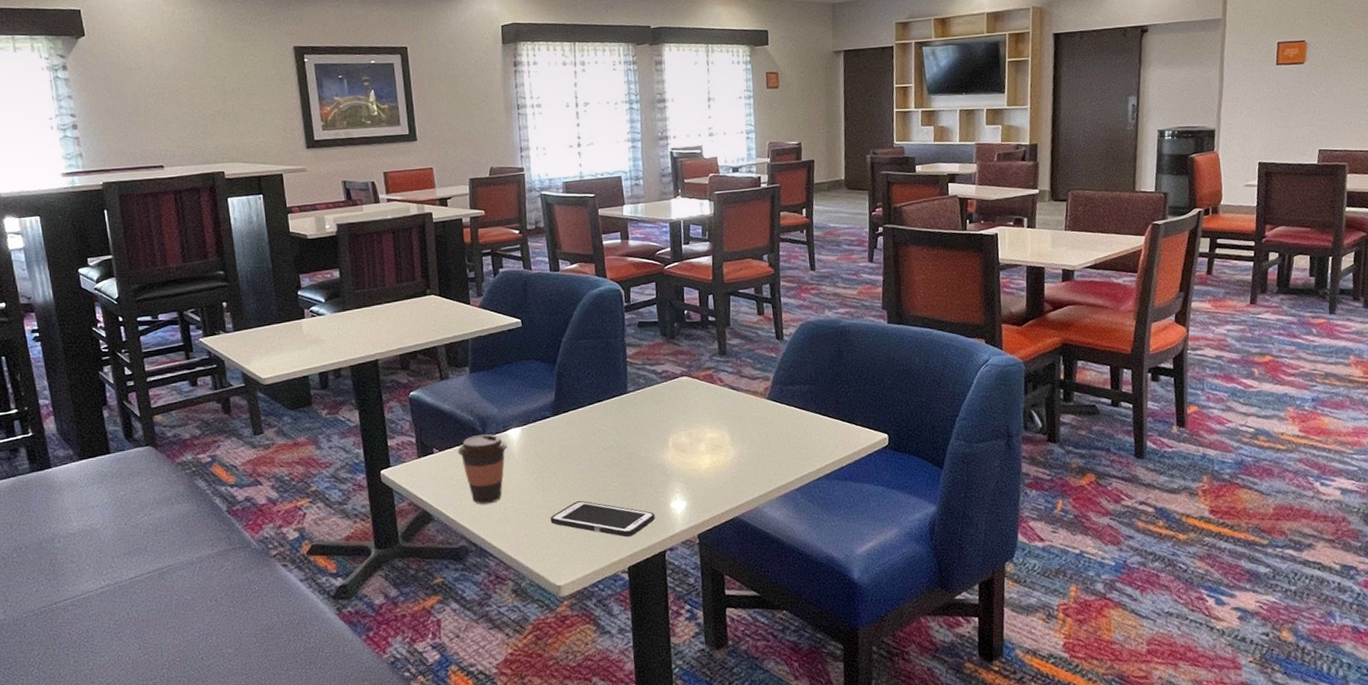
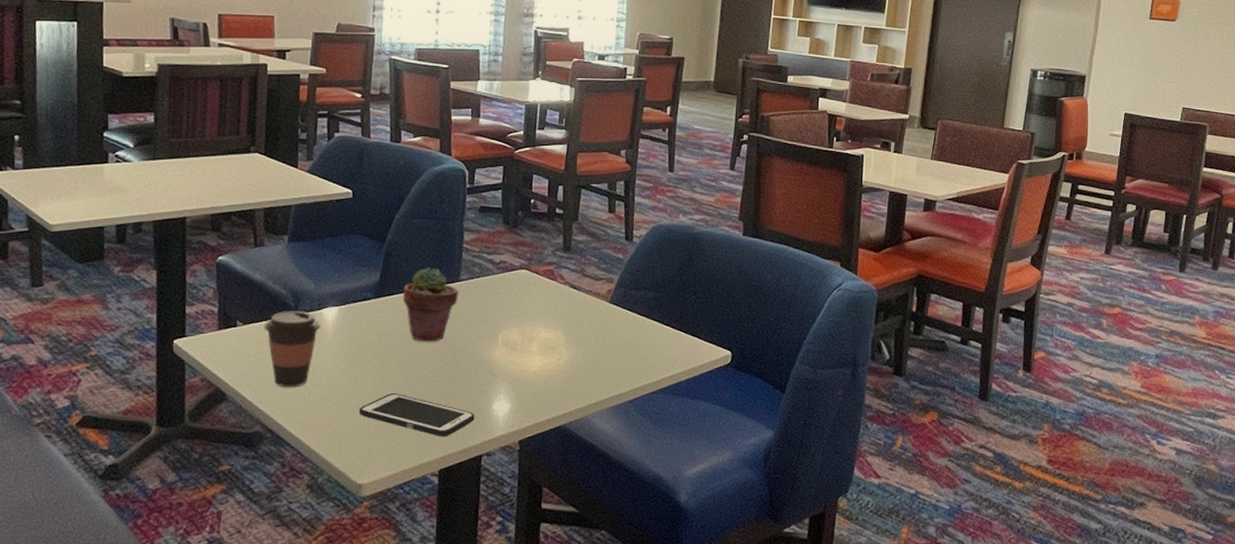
potted succulent: none [577,383,628,452] -> present [403,267,459,342]

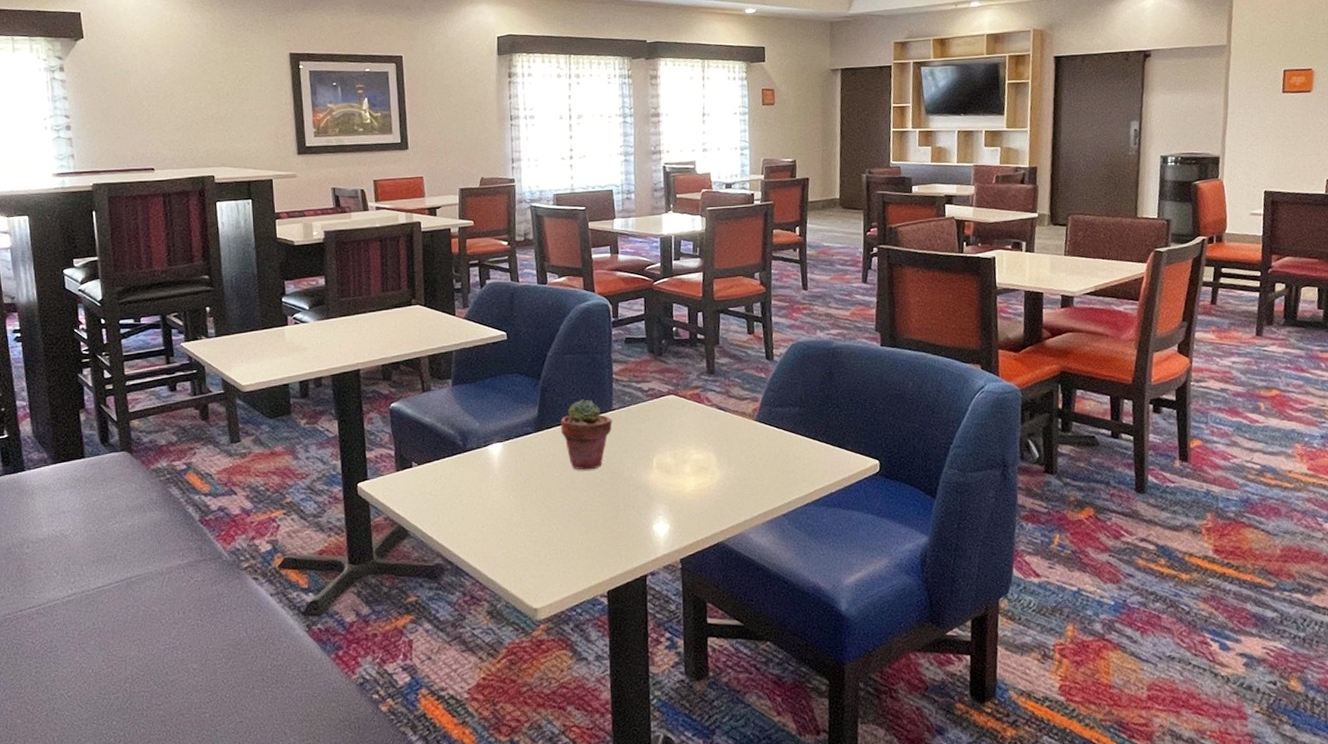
coffee cup: present [263,311,321,388] -> none [436,449,488,521]
cell phone: present [359,393,475,437] -> none [529,521,637,560]

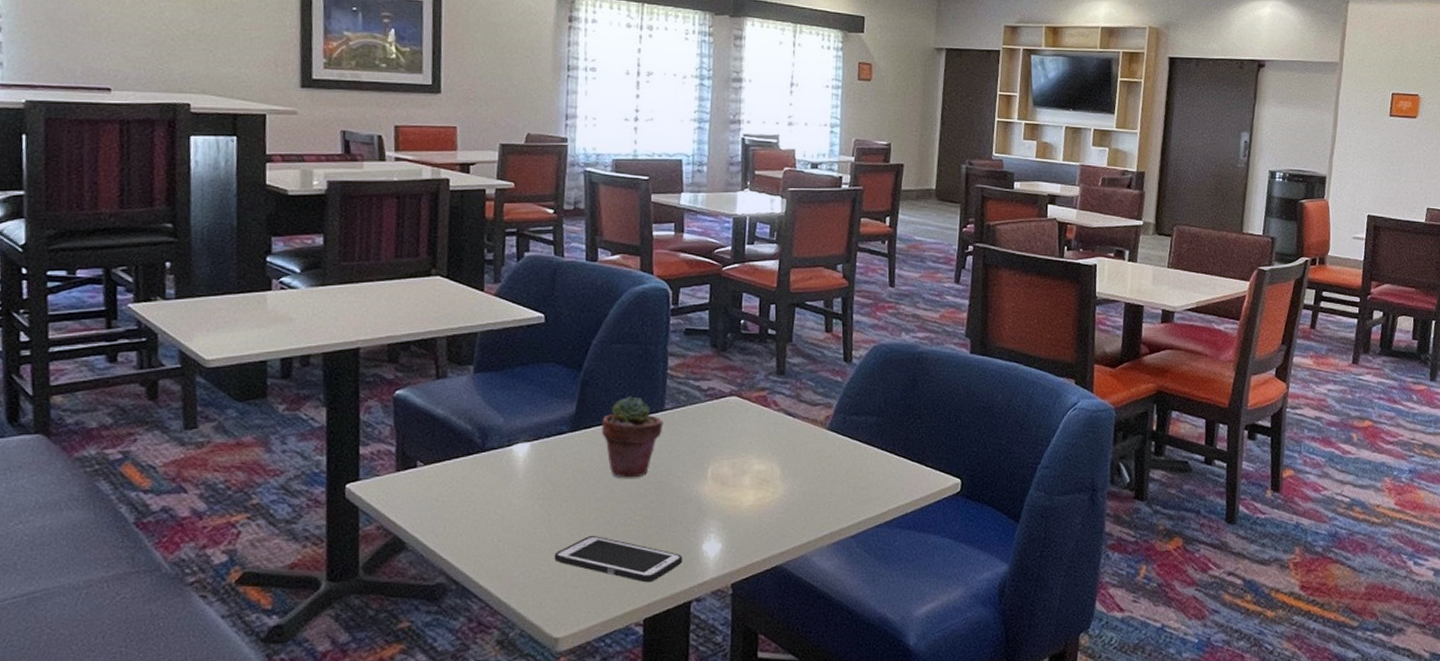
cell phone: none [529,521,637,560] -> present [554,536,683,583]

